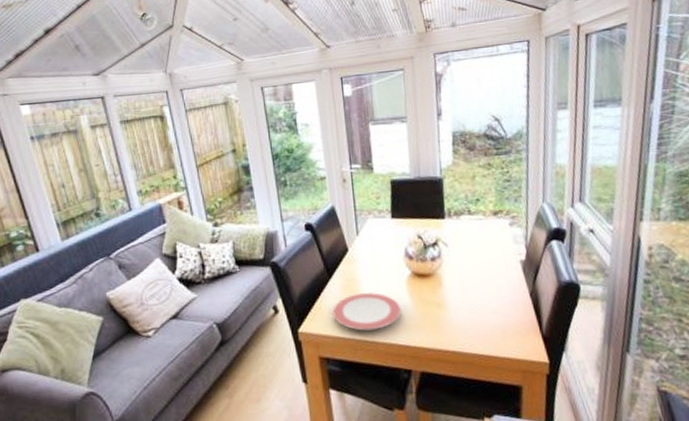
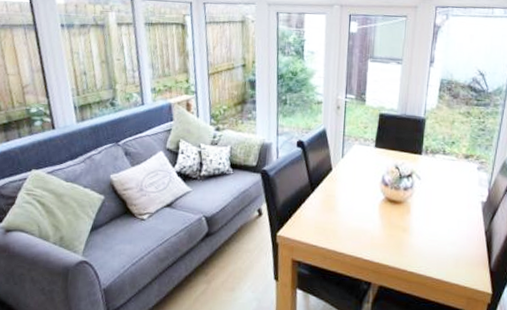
plate: present [332,292,401,331] -> none [310,209,370,243]

